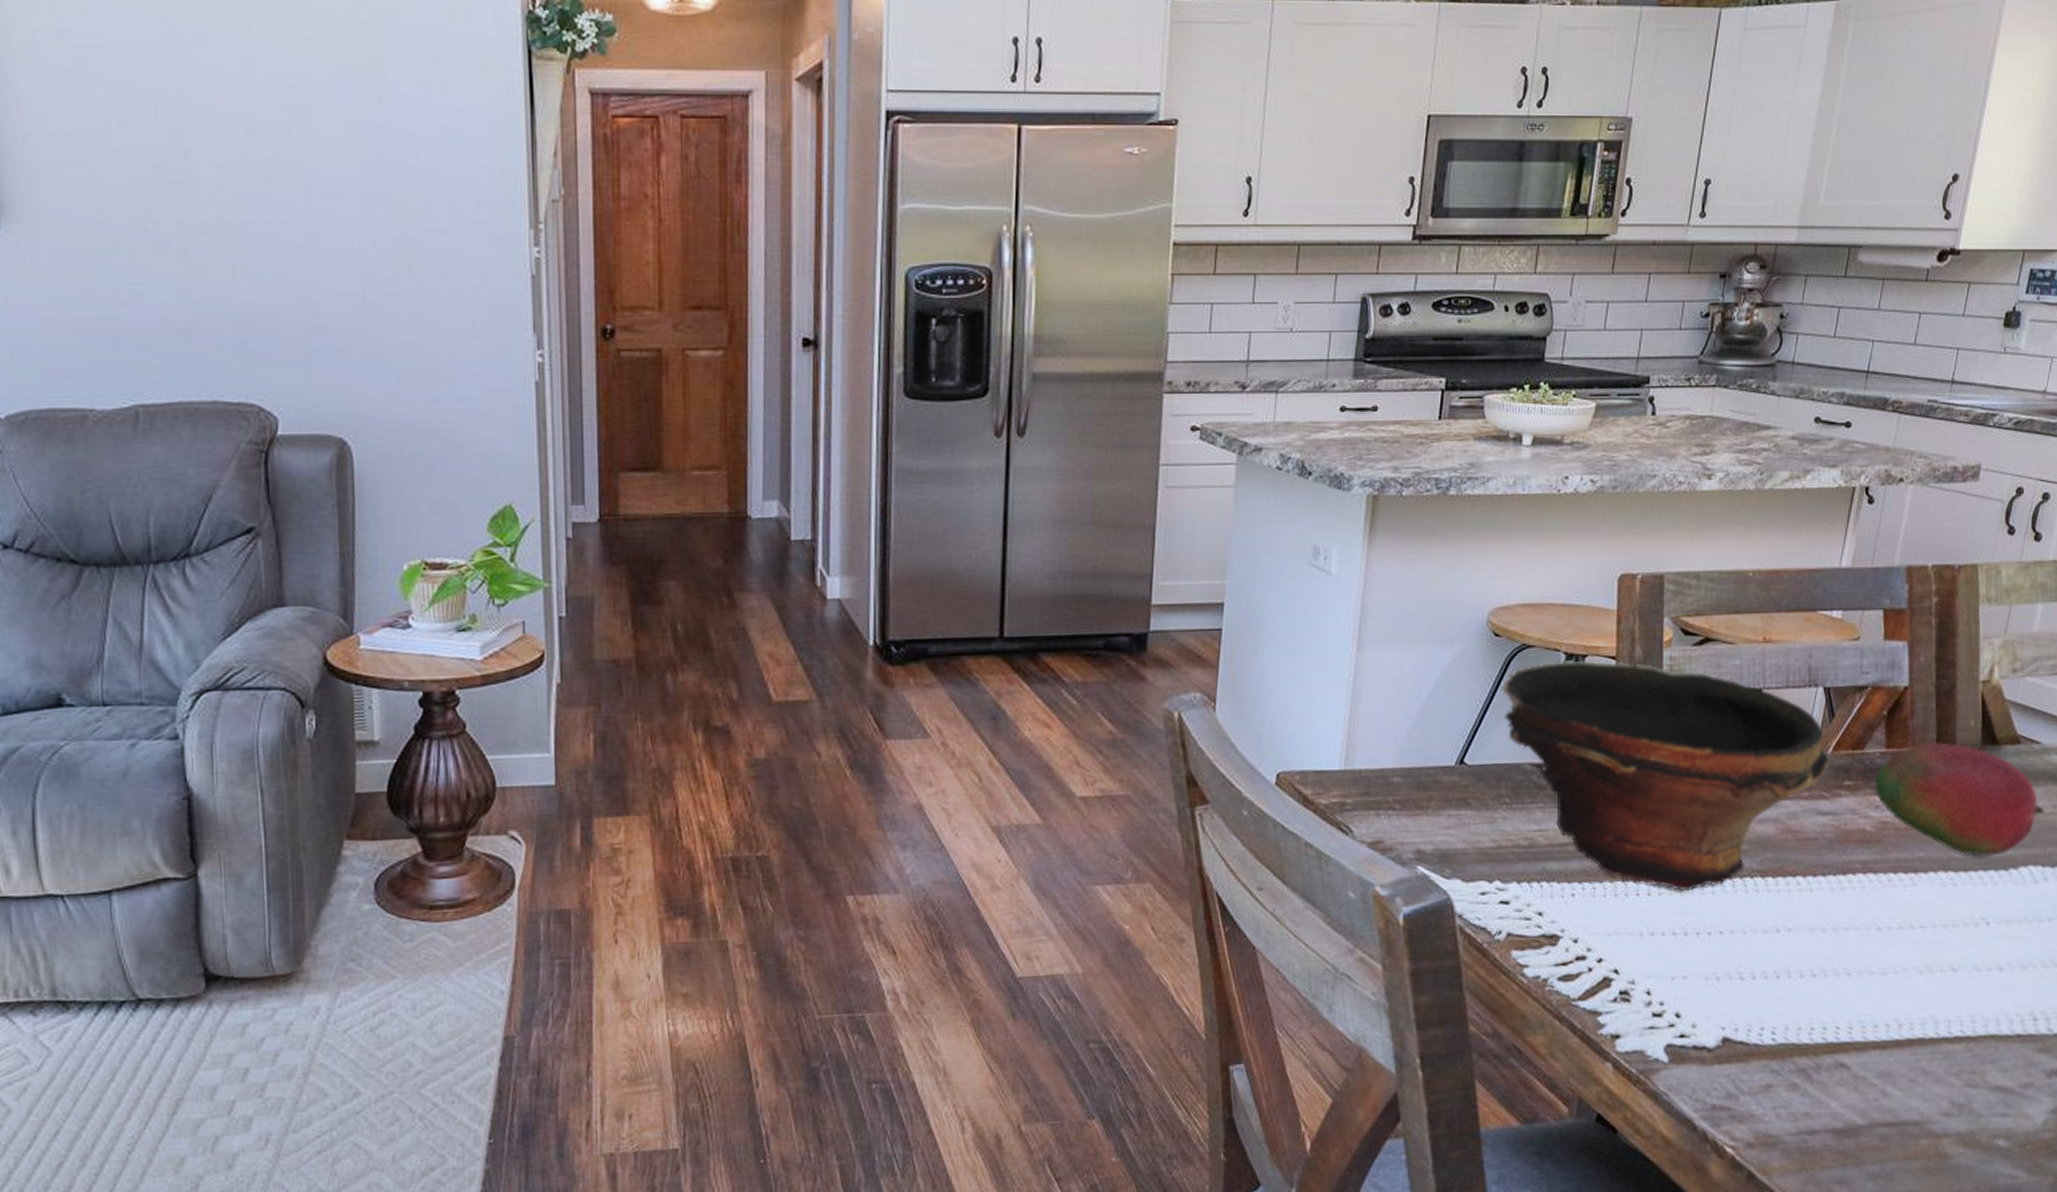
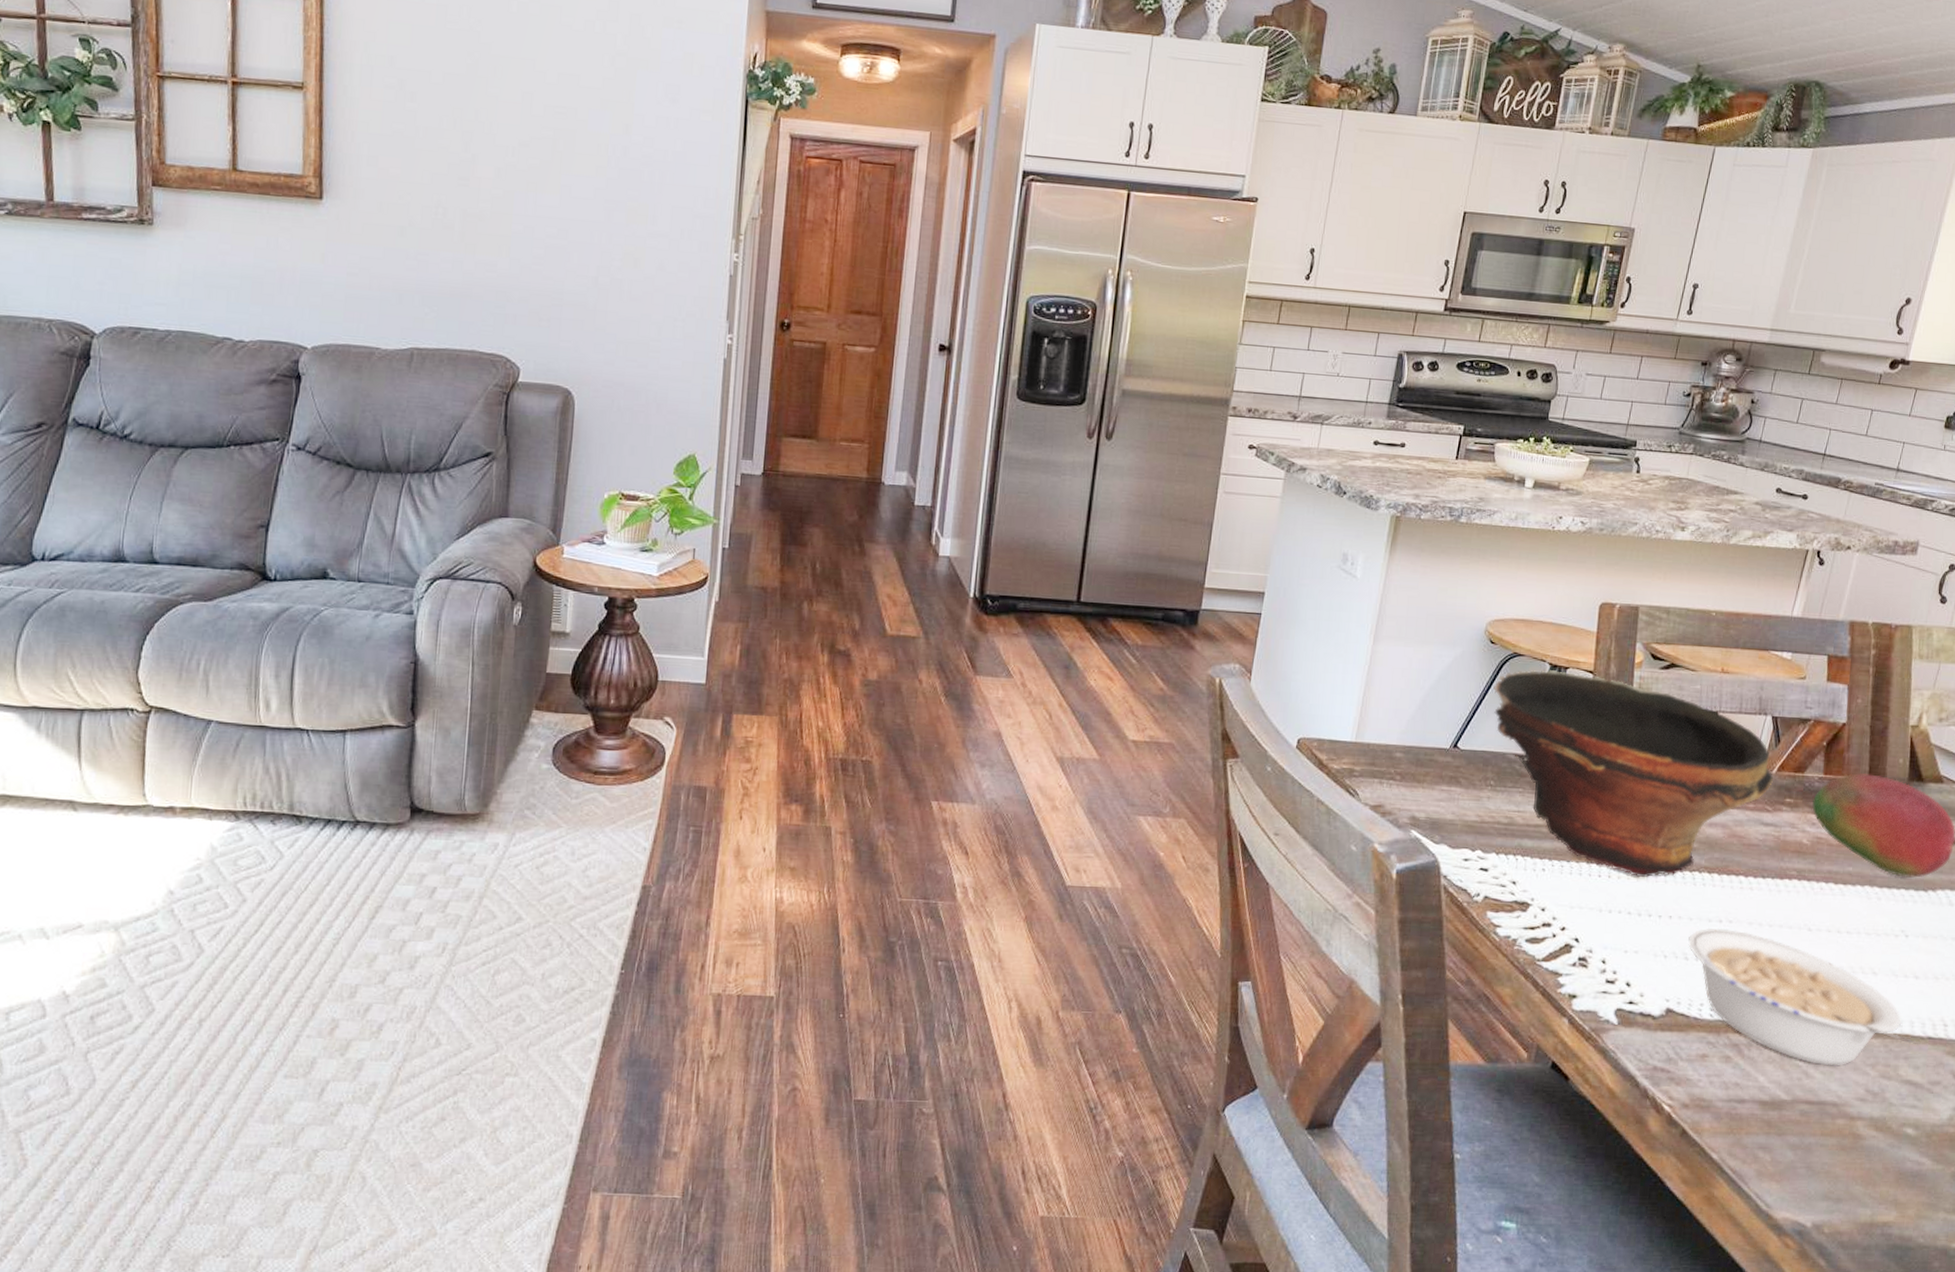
legume: none [1743,938,2009,1081] -> present [1688,927,1921,1066]

